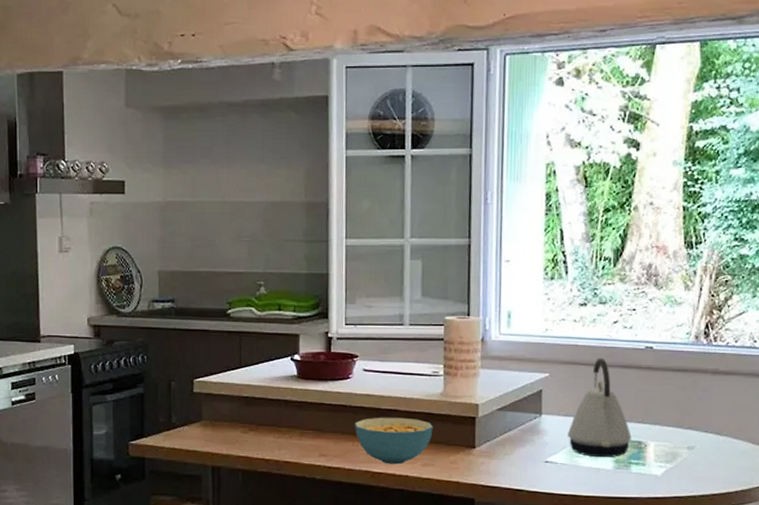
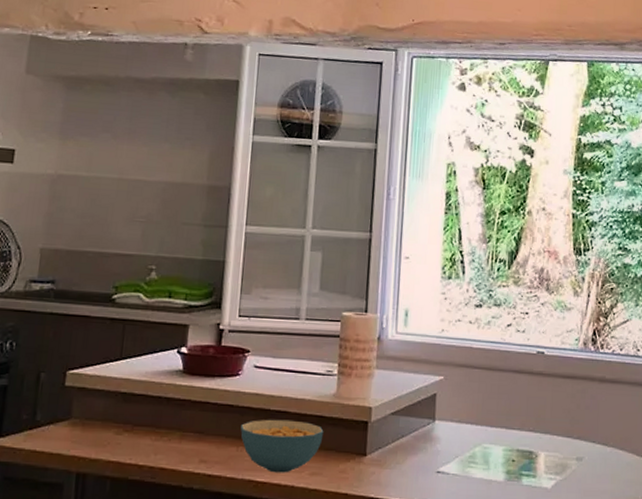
kettle: present [568,358,632,458] -> none [460,361,523,469]

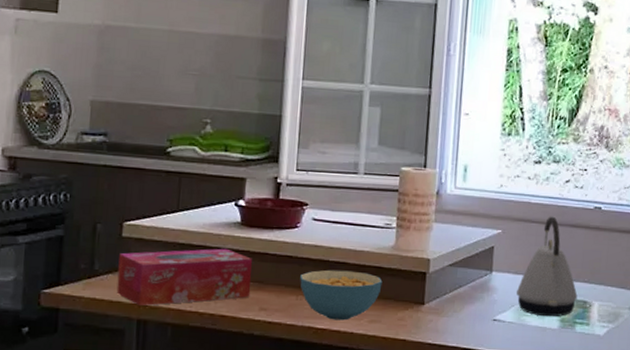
tissue box: none [57,397,193,459] -> present [116,248,252,306]
kettle: none [460,361,523,469] -> present [517,216,578,317]

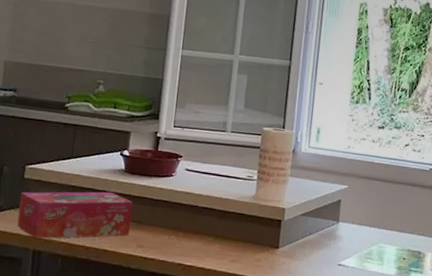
cereal bowl: present [300,269,383,321] -> none [172,214,244,259]
kettle: present [517,216,578,317] -> none [359,175,413,265]

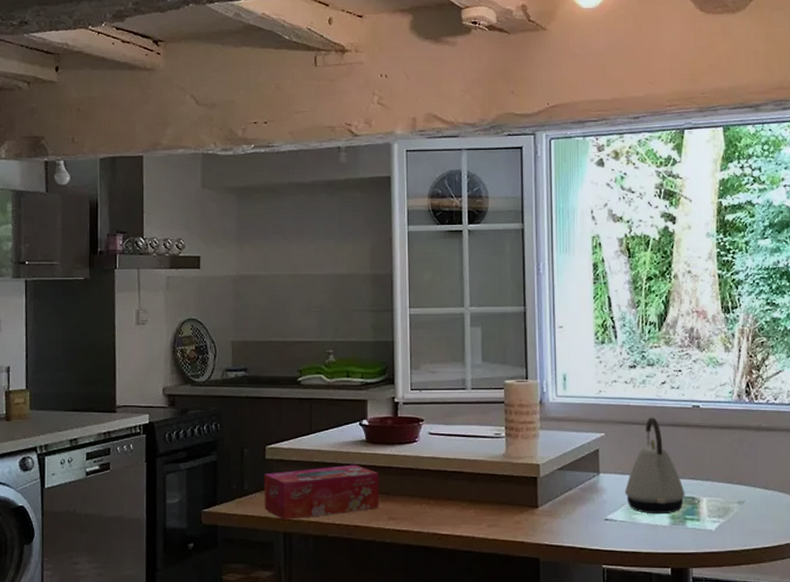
kettle: none [359,175,413,265] -> present [625,417,685,514]

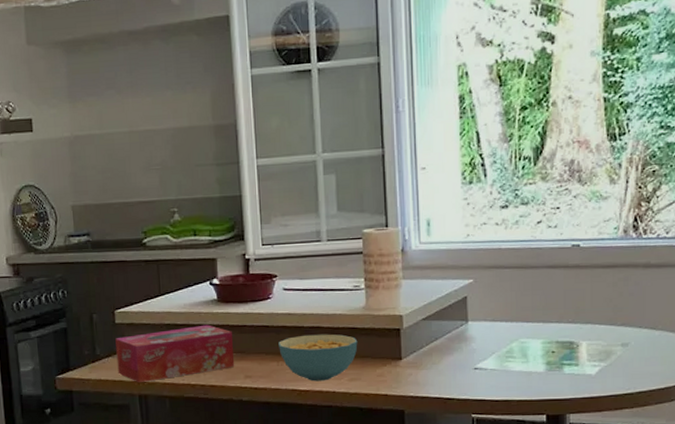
cereal bowl: none [422,479,497,526] -> present [278,334,358,382]
kettle: present [625,417,685,514] -> none [496,259,562,361]

